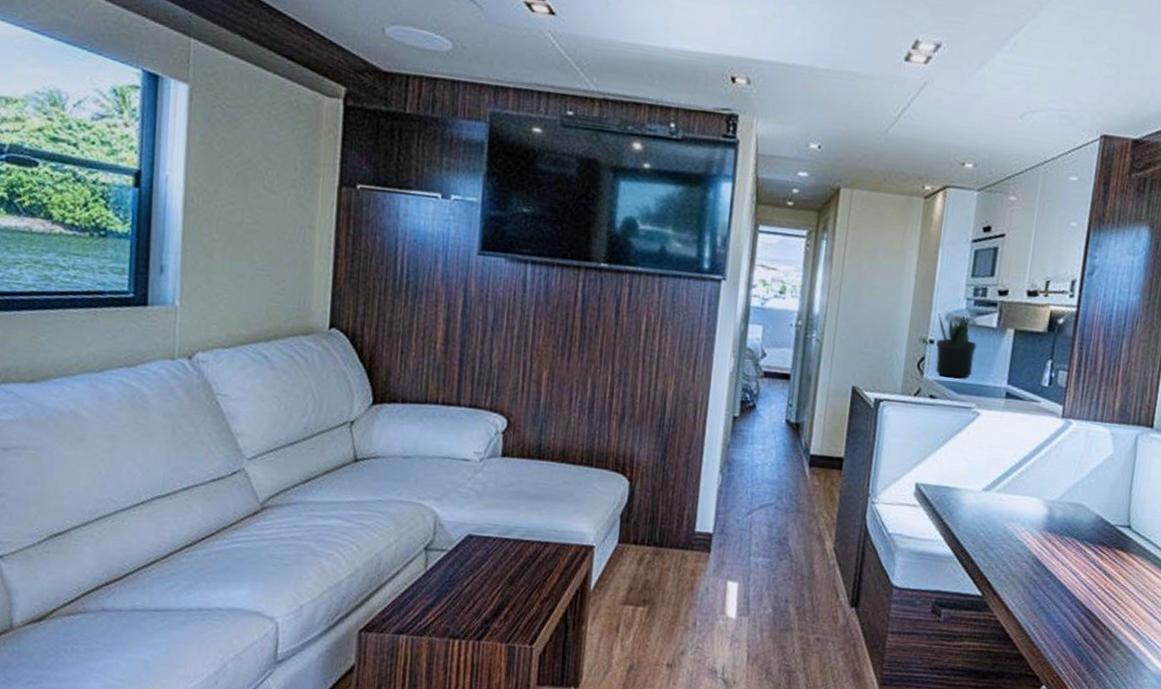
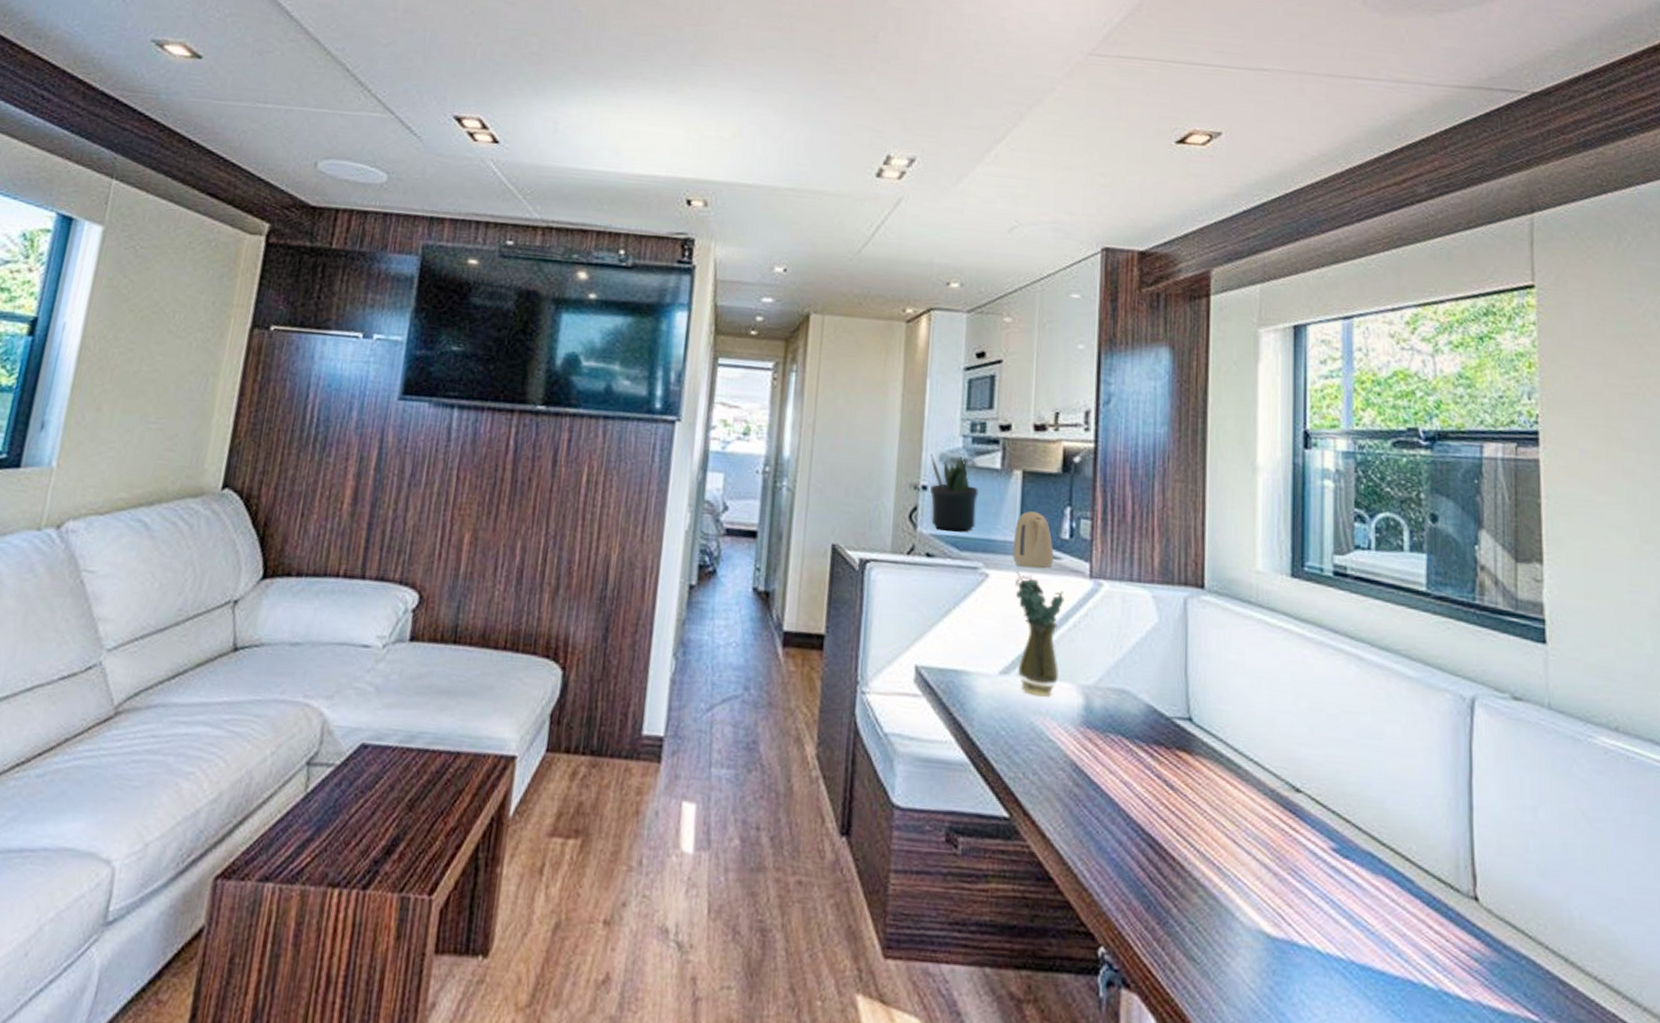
vase: none [997,411,1040,509] -> present [1015,571,1065,697]
kettle: none [1000,363,1035,409] -> present [1012,511,1054,568]

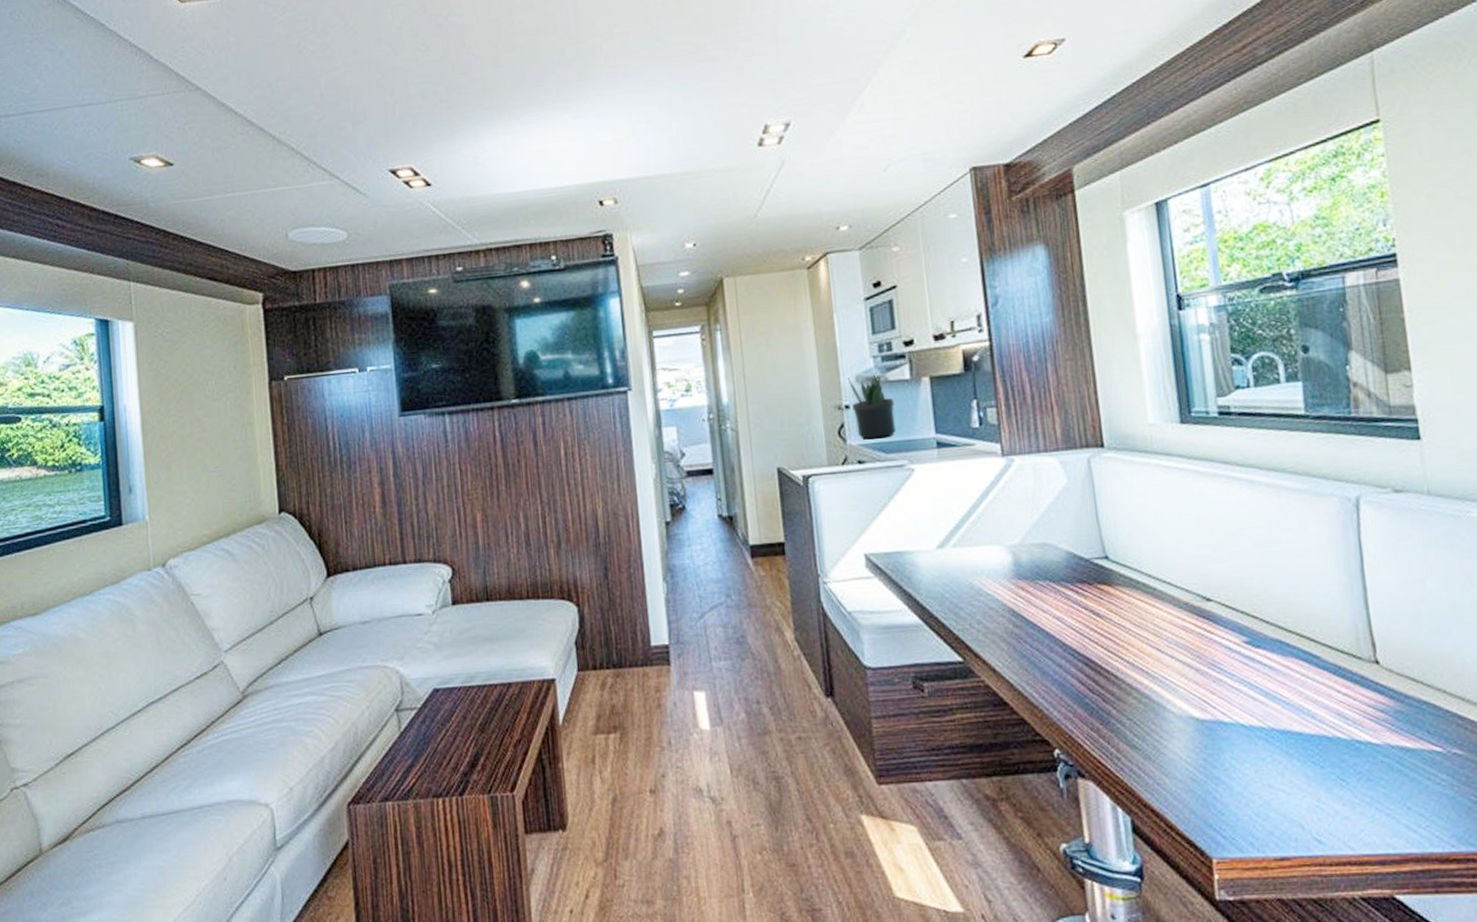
kettle: present [1012,511,1054,568] -> none [930,409,969,458]
vase: present [1015,571,1065,697] -> none [937,461,988,561]

